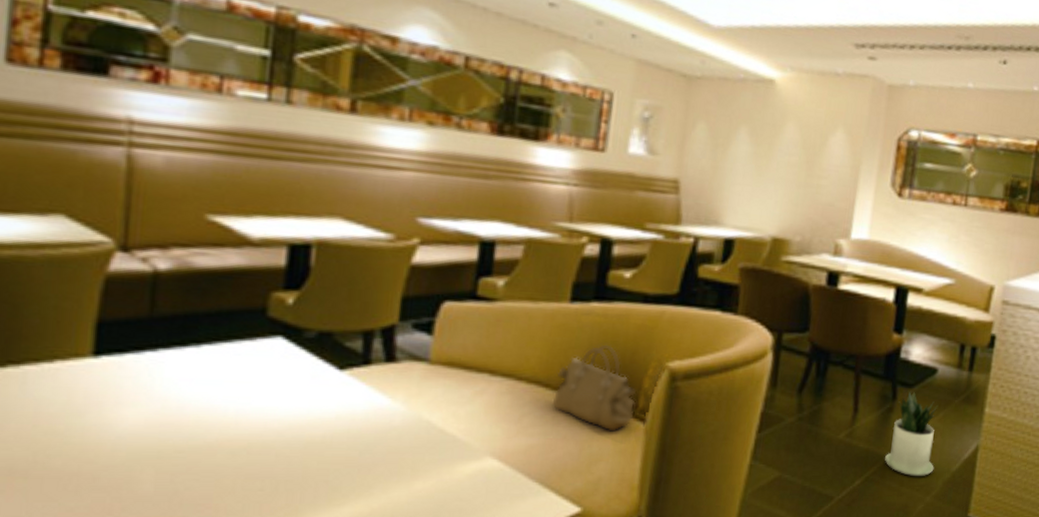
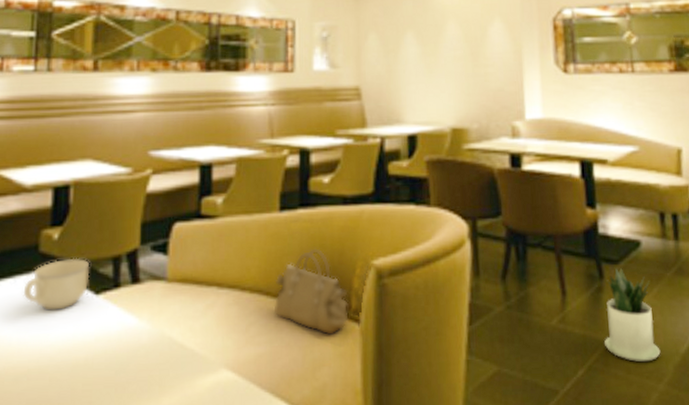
cup: none [244,327,334,383] -> present [23,258,90,311]

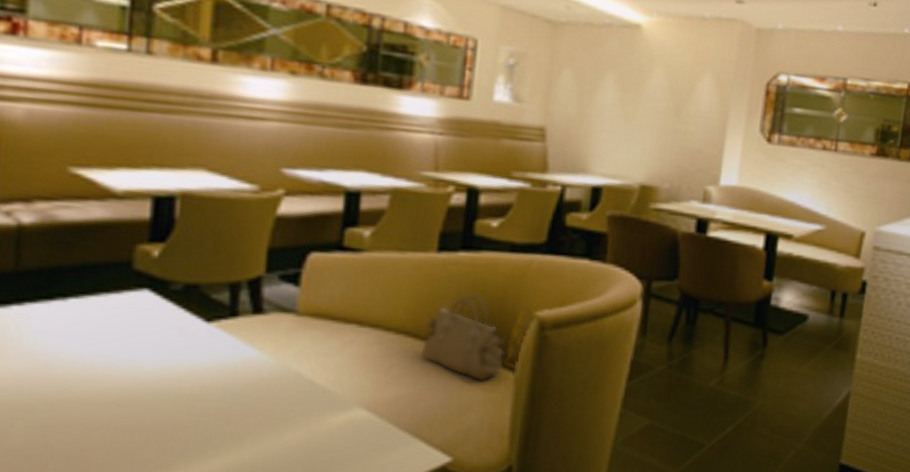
cup: present [23,258,90,311] -> none [111,279,200,336]
planter: present [605,268,661,363] -> none [756,339,808,424]

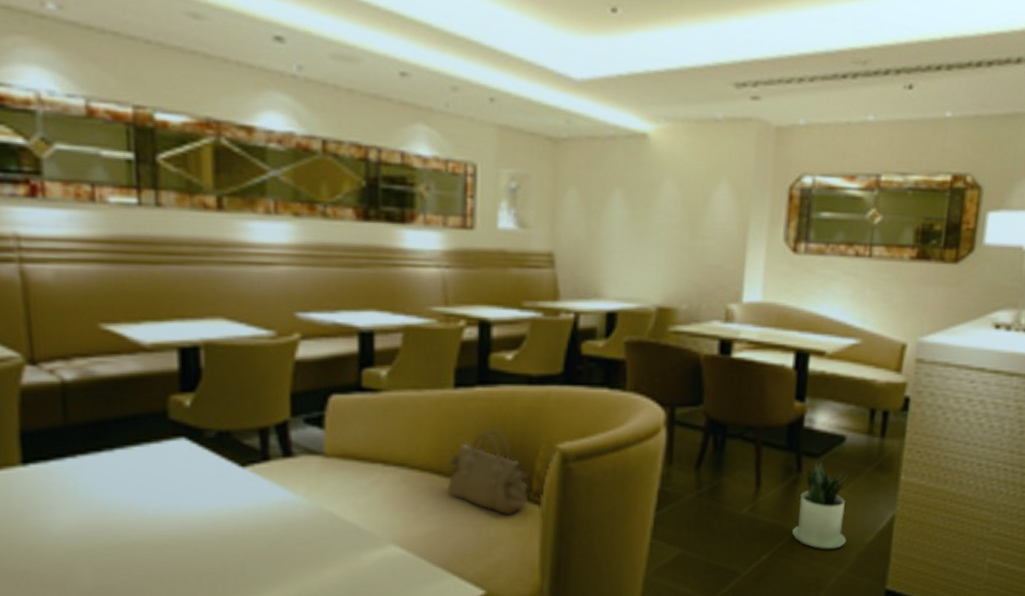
planter: none [756,339,808,424] -> present [792,462,847,550]

